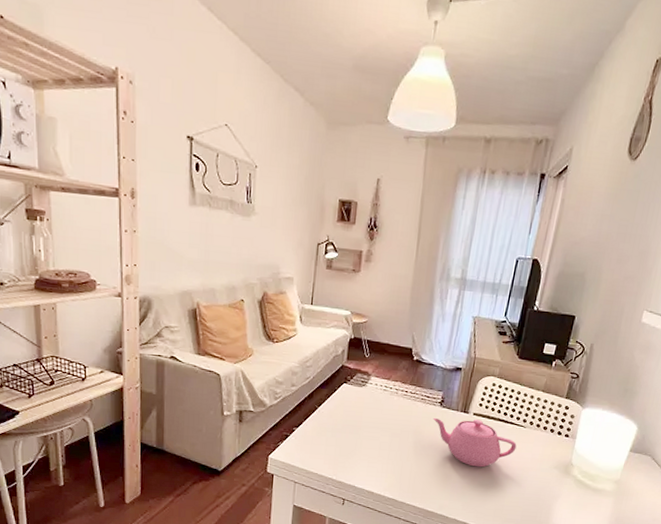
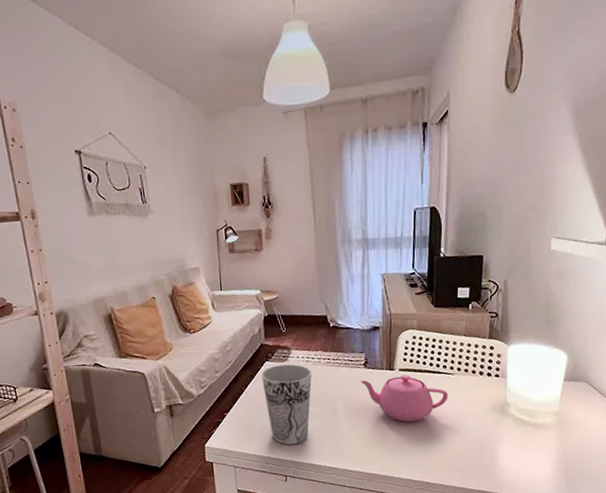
cup: none [336,389,388,470] -> present [261,364,312,445]

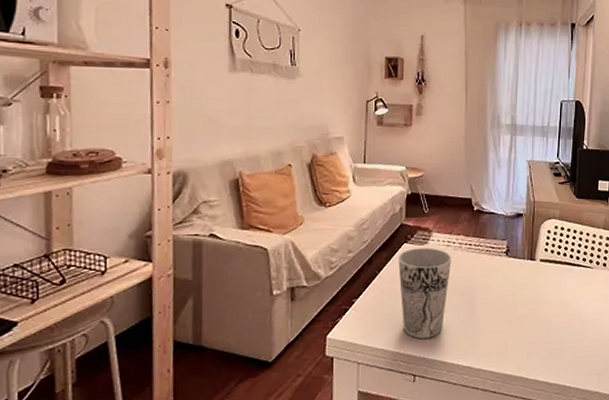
teapot: present [359,374,448,422] -> none [500,266,587,318]

